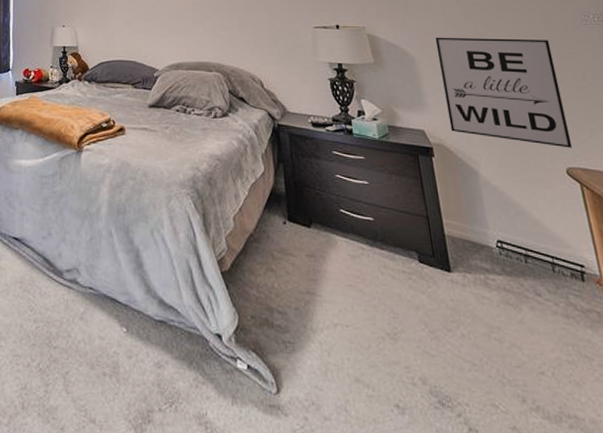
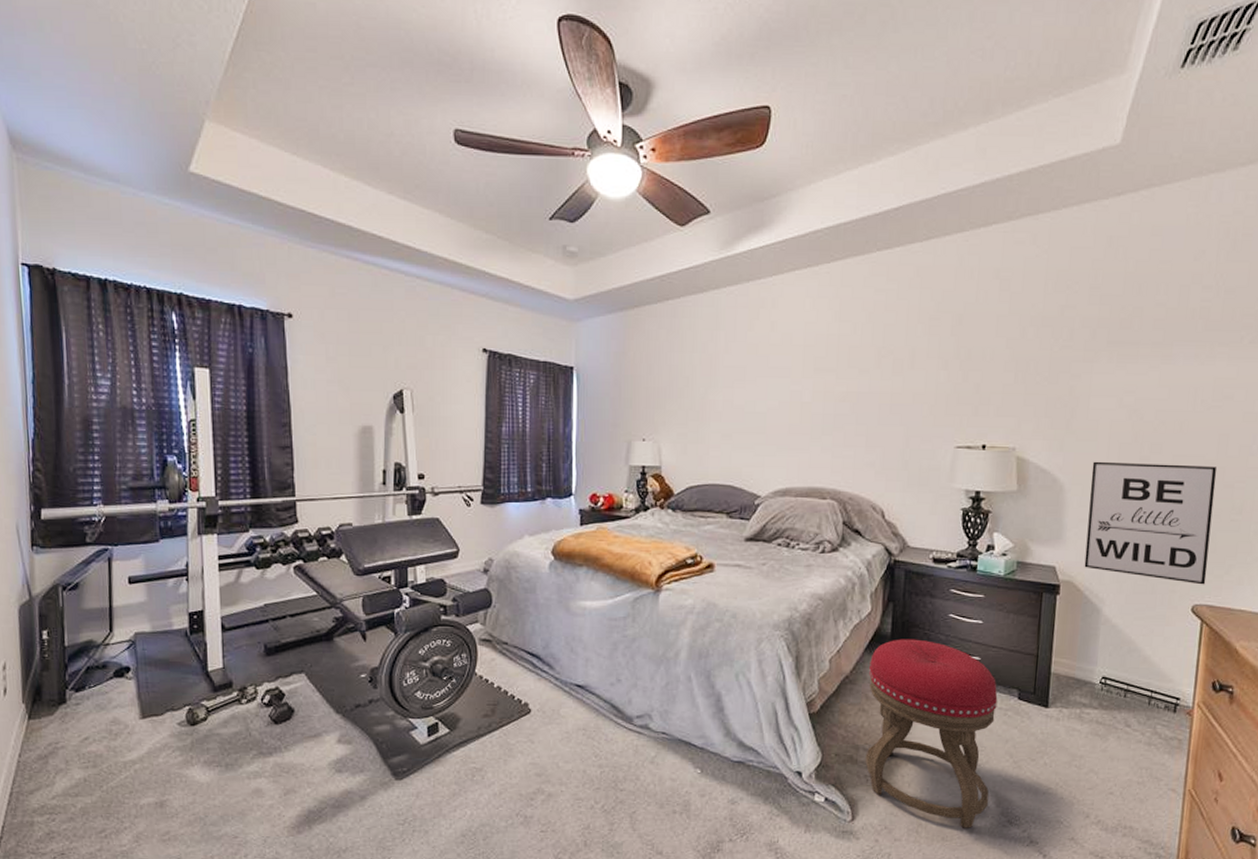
stool: none [270,198,414,409] -> present [865,639,998,828]

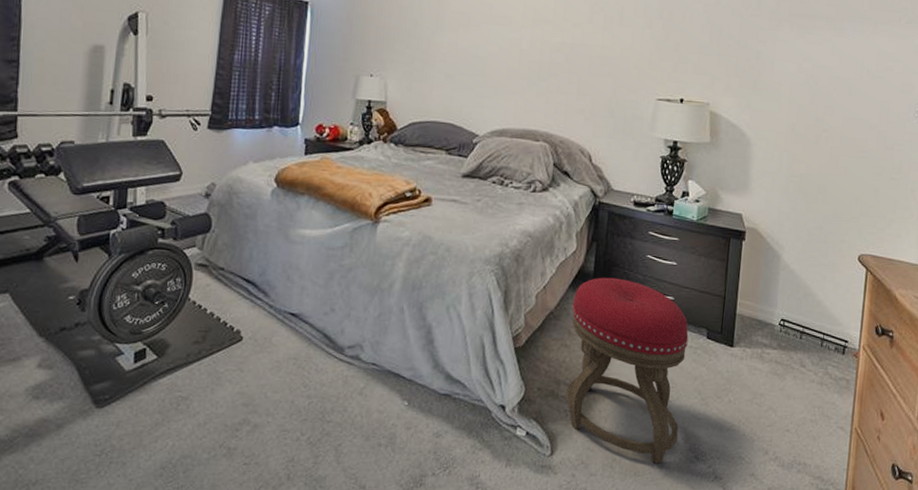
wall art: present [1084,461,1217,585] -> none [767,119,880,237]

